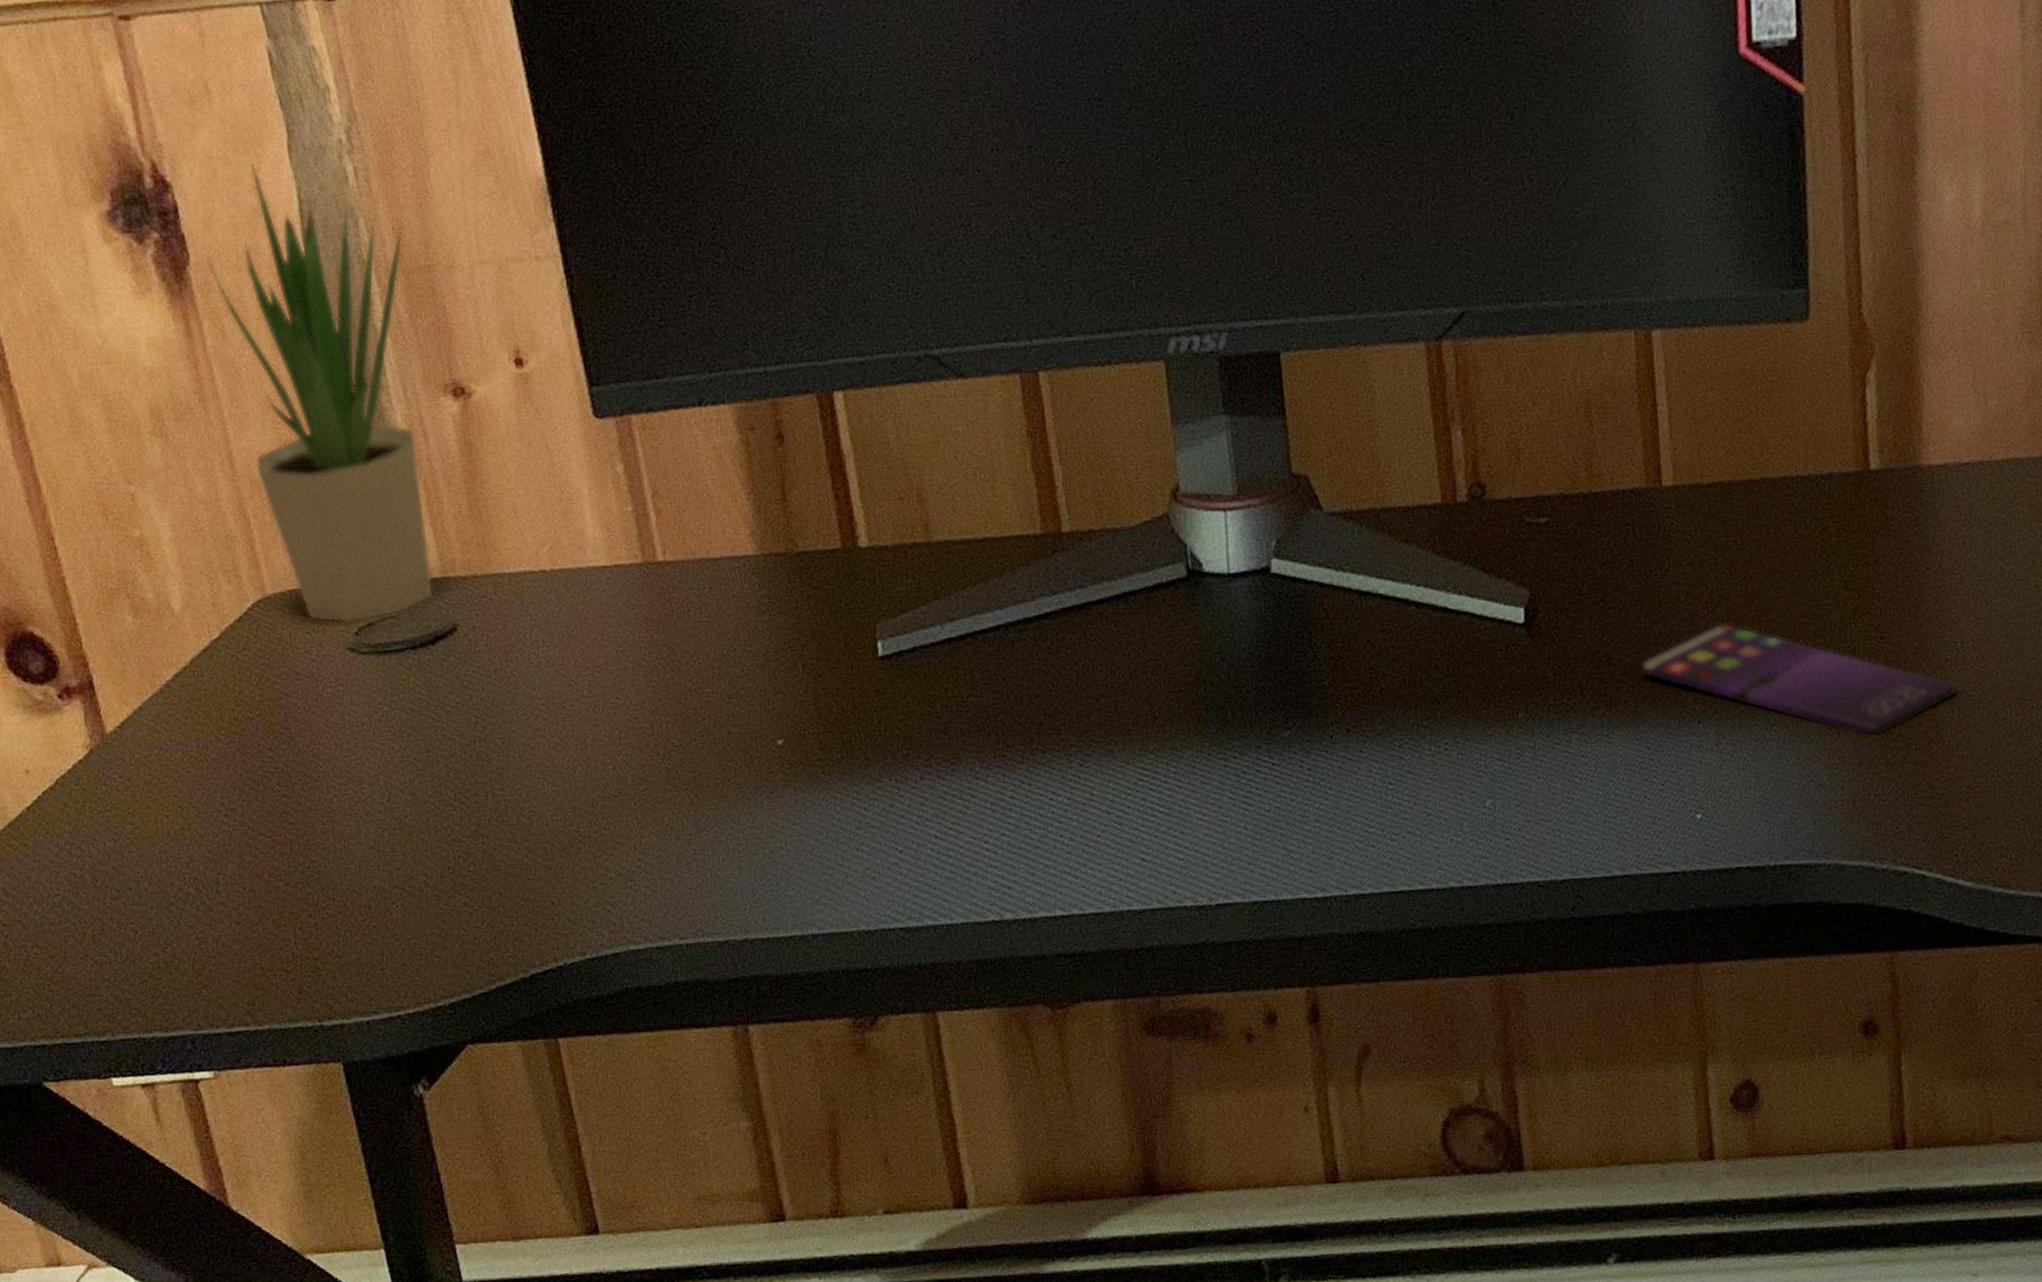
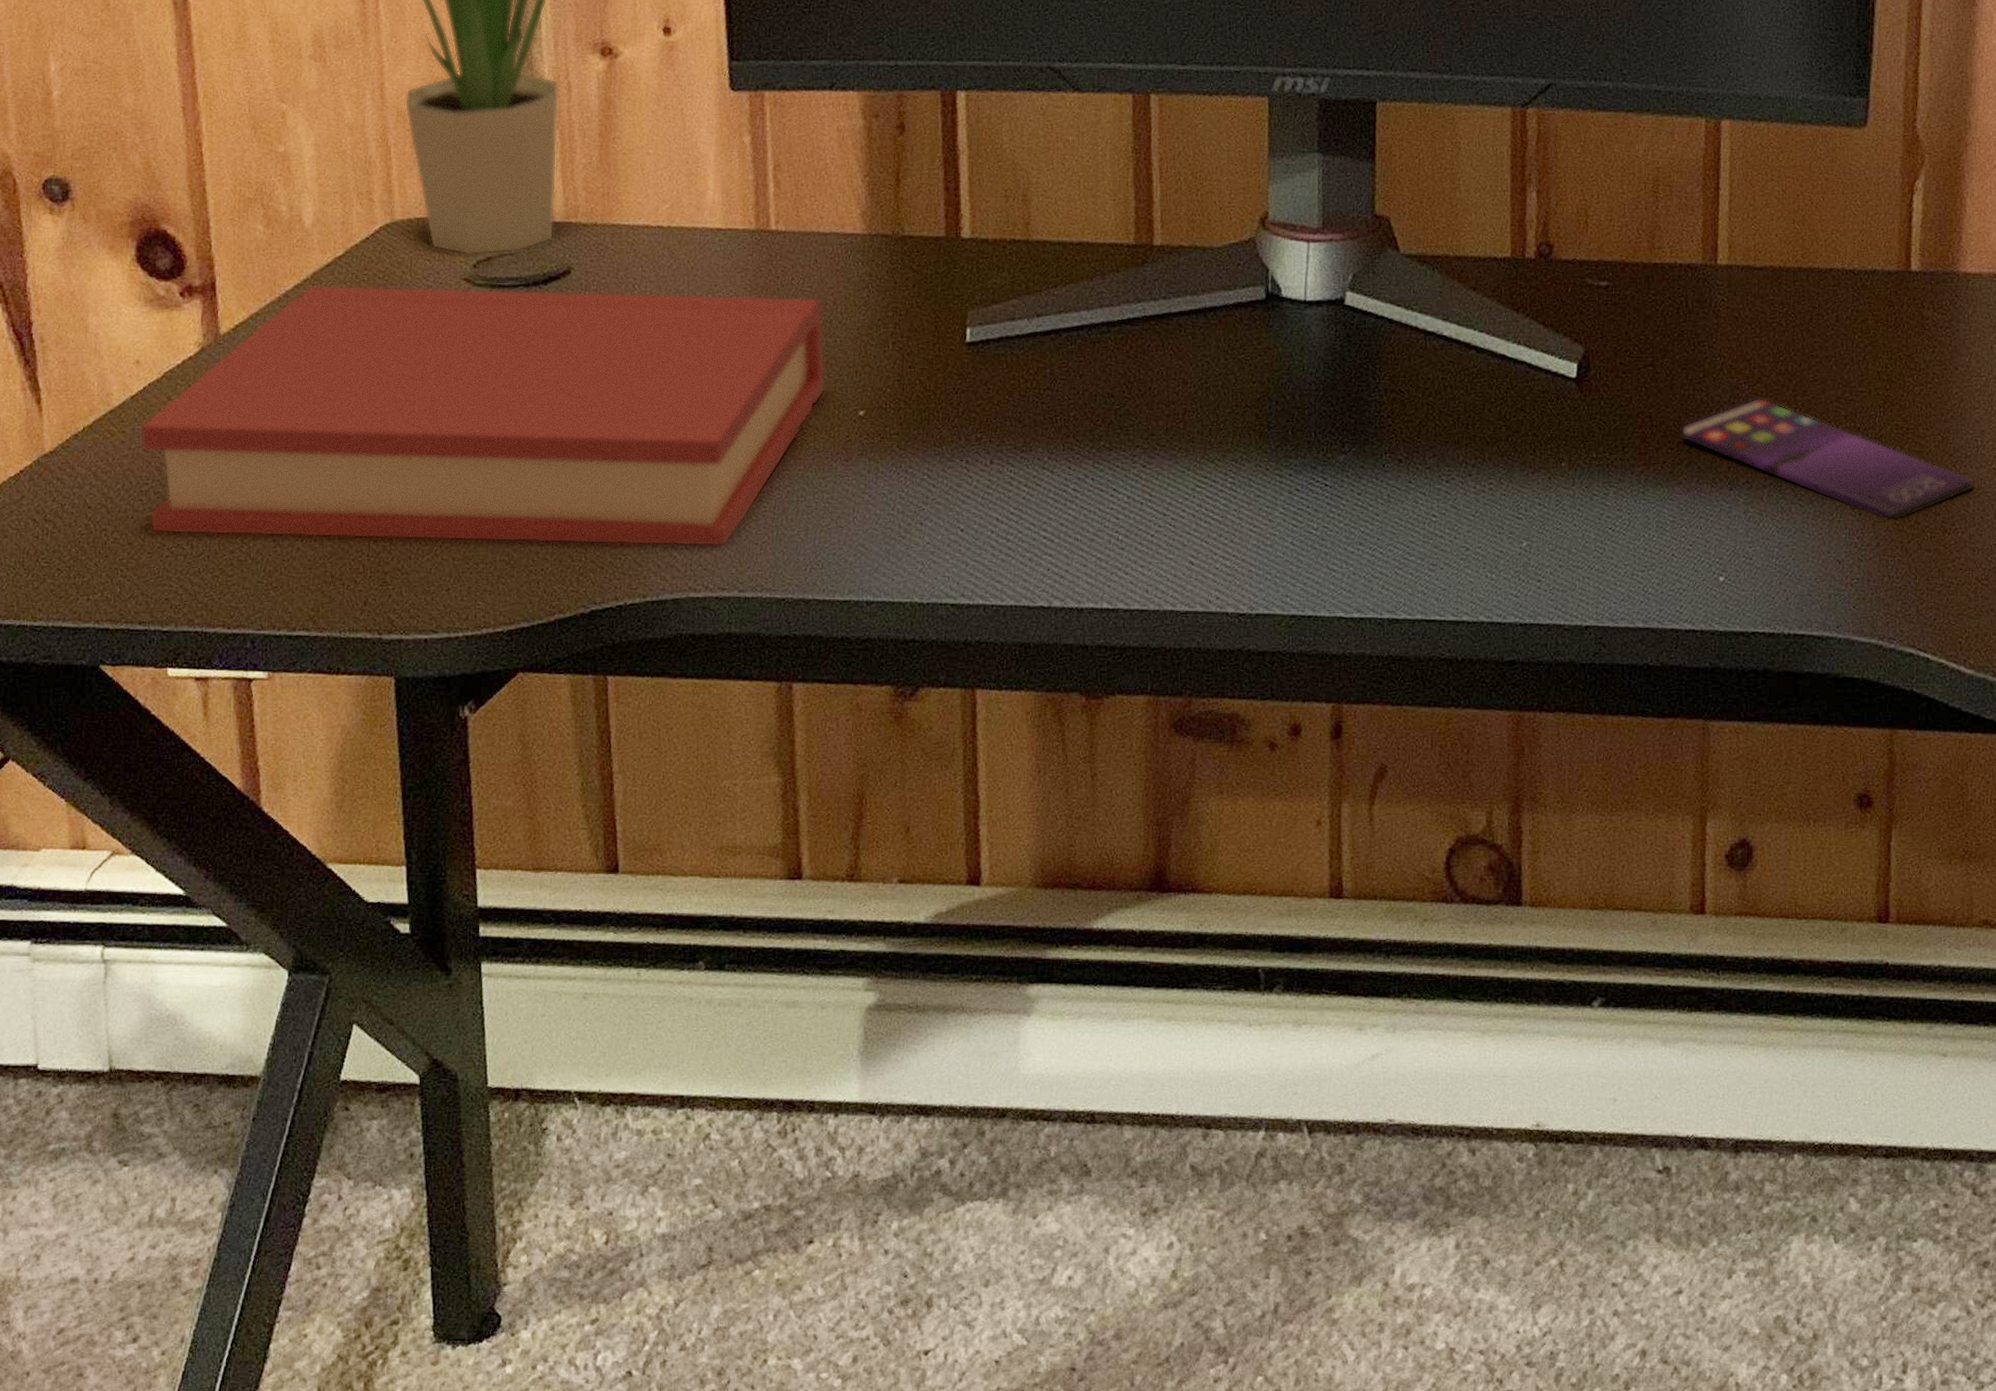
hardback book: none [41,627,739,944] -> present [140,285,826,547]

